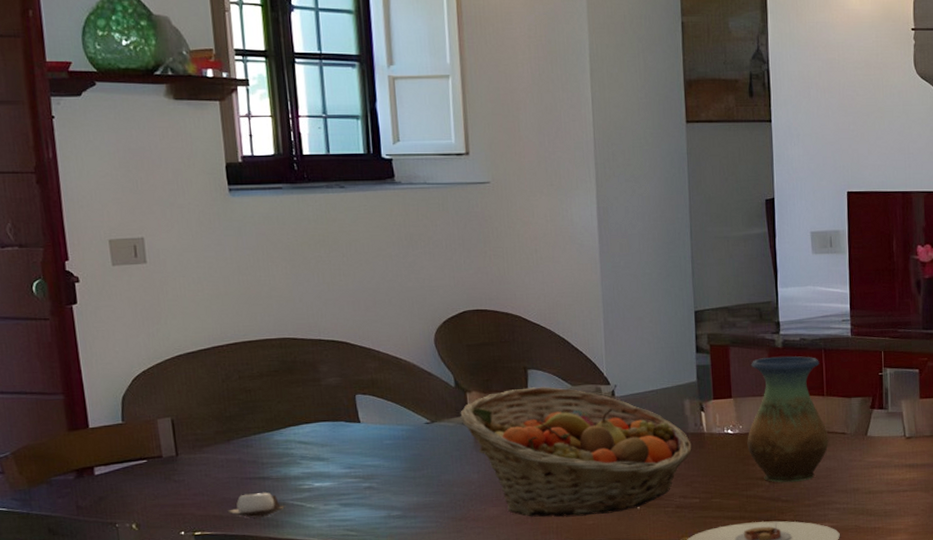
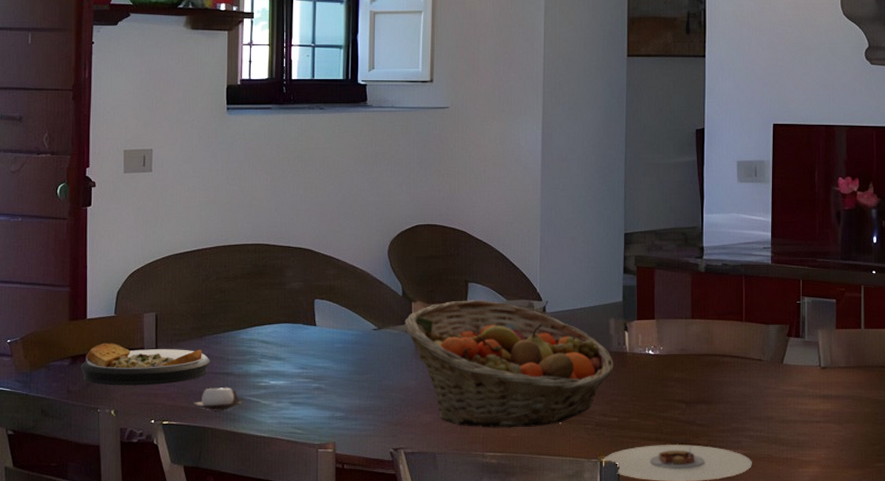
plate: none [88,452,243,499] -> present [80,343,211,386]
vase: present [747,355,829,483] -> none [667,280,745,407]

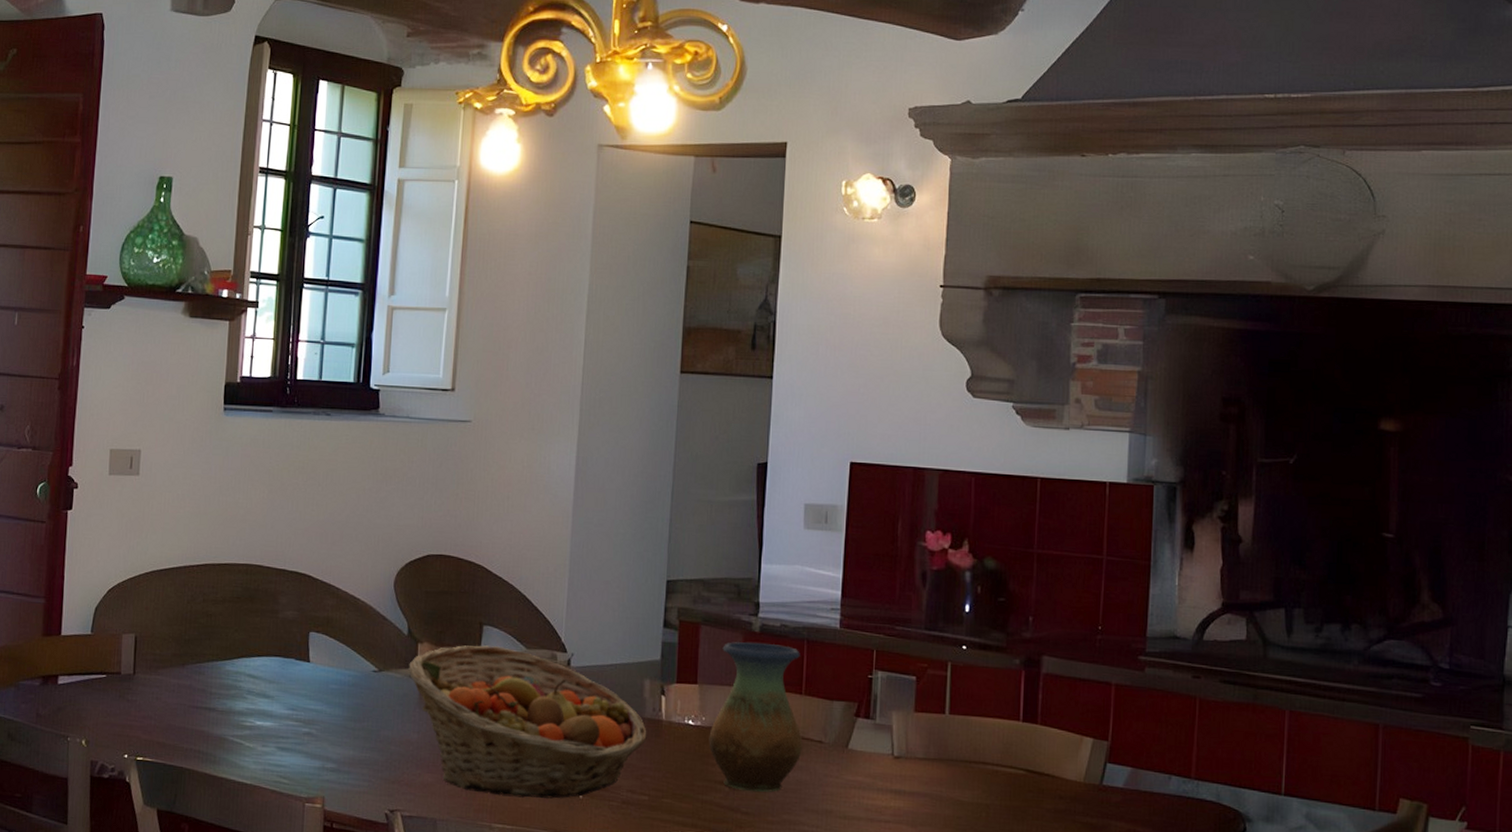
plate: present [80,343,211,386] -> none [51,663,192,716]
cup: present [193,388,244,412] -> none [170,723,226,752]
vase: none [667,280,745,407] -> present [709,641,803,793]

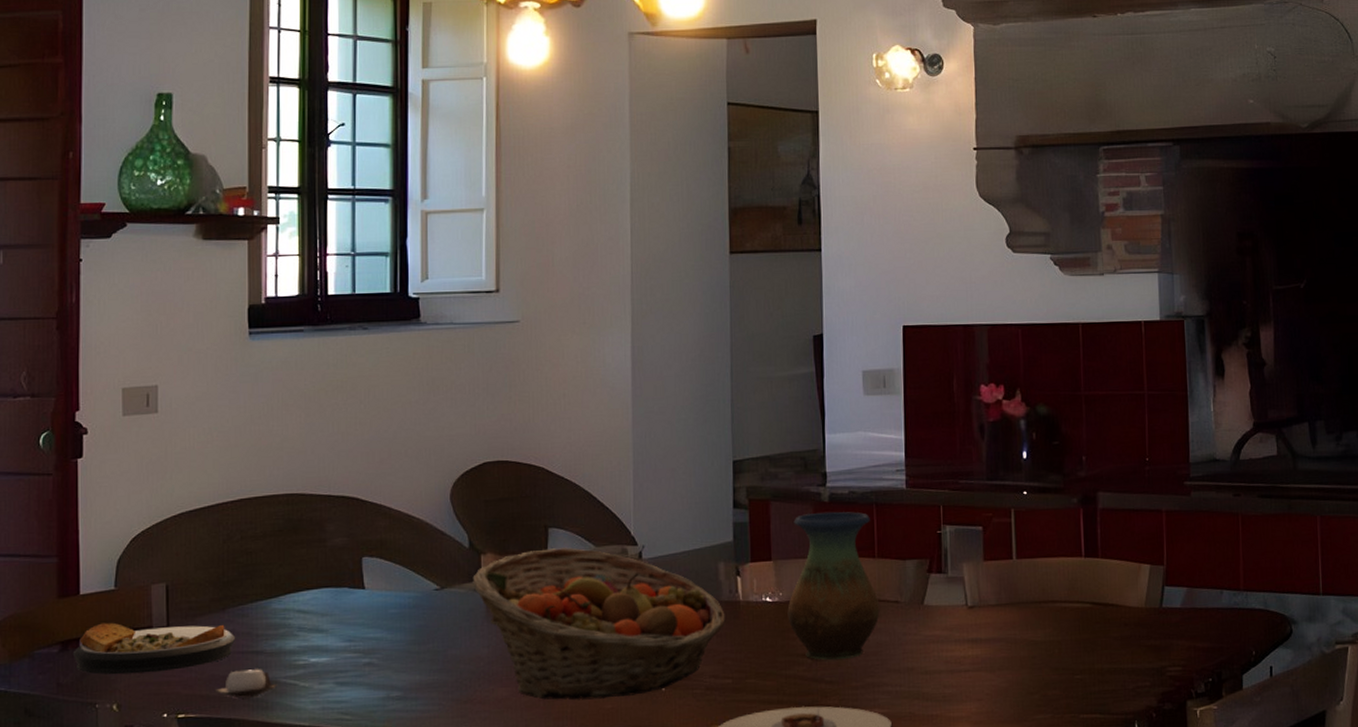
plate: none [51,663,192,716] -> present [72,622,236,675]
cup: none [170,723,226,752] -> present [215,669,278,700]

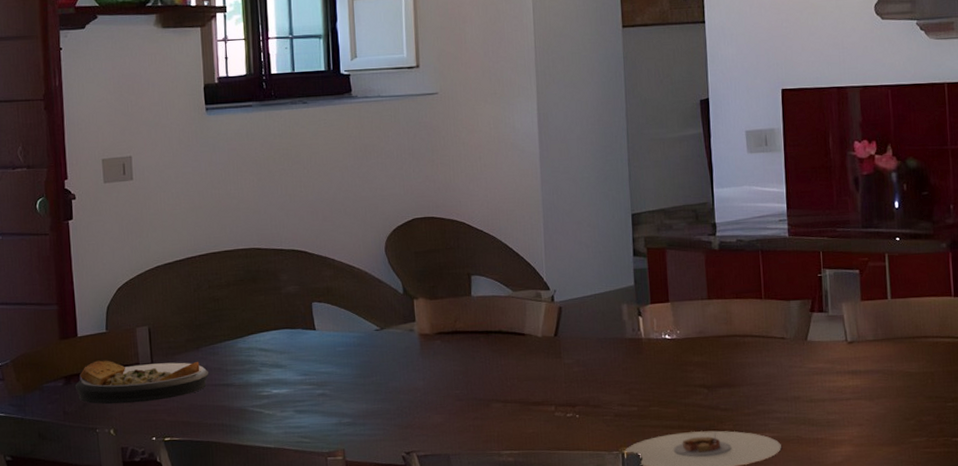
cup: present [215,669,278,700] -> none [194,399,246,425]
fruit basket: present [473,547,725,701] -> none [407,292,630,426]
vase: present [787,511,880,661] -> none [685,257,768,391]

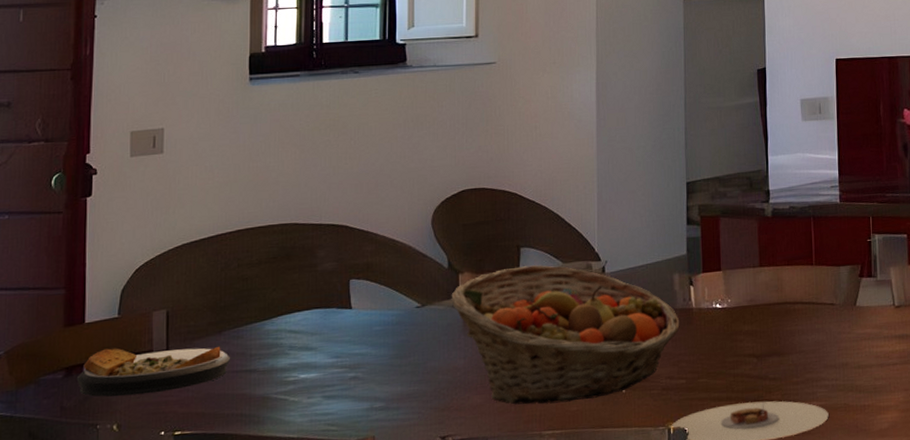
fruit basket: none [407,292,630,426] -> present [451,265,680,405]

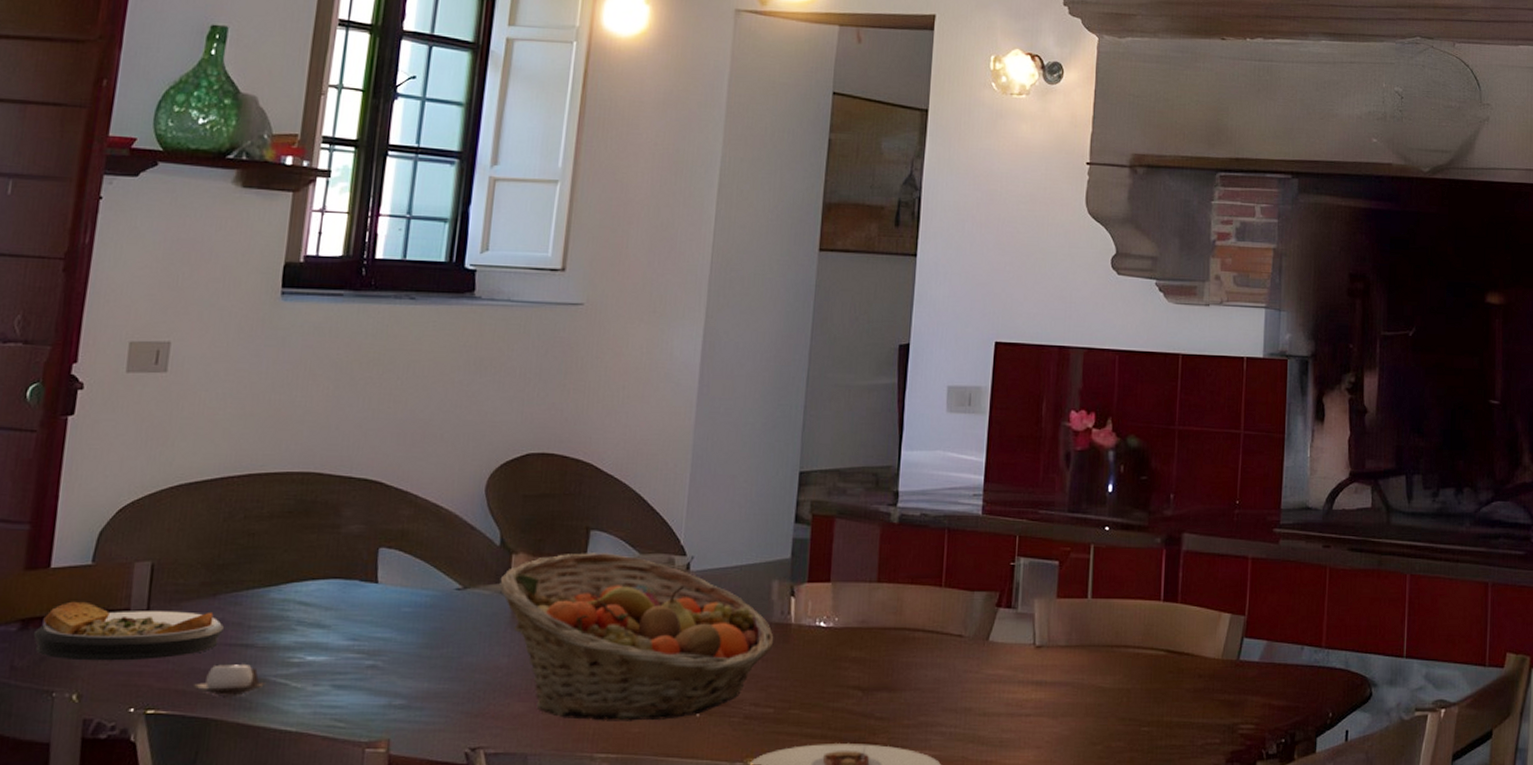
cup: none [210,386,269,416] -> present [192,664,266,698]

